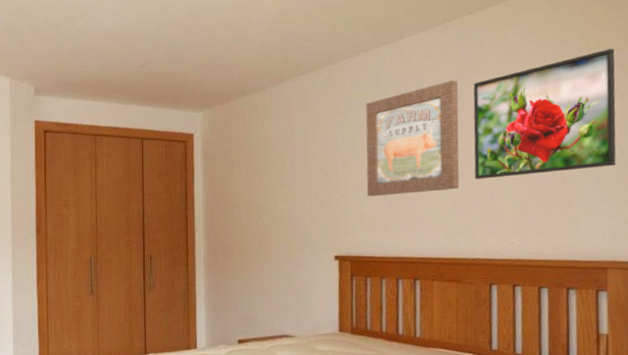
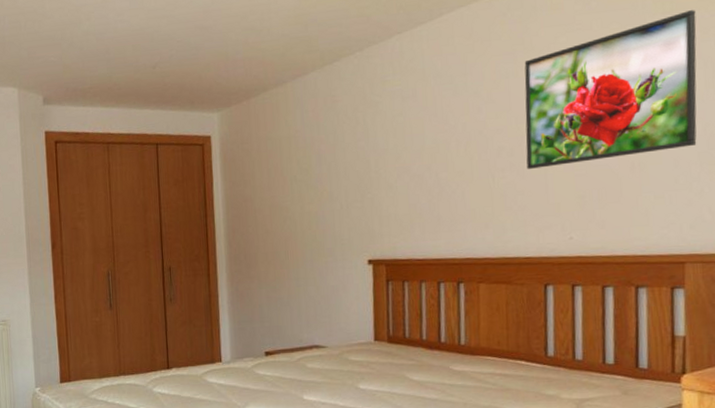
wall art: present [366,80,460,197] -> none [400,59,509,195]

